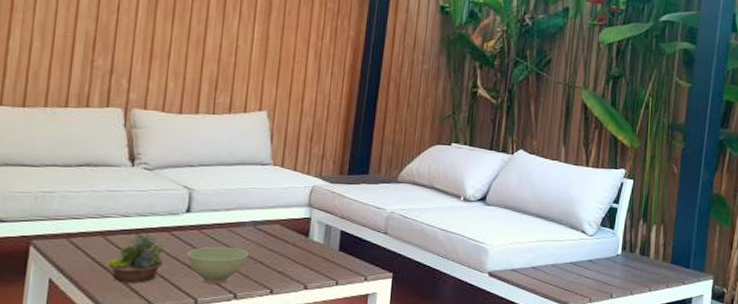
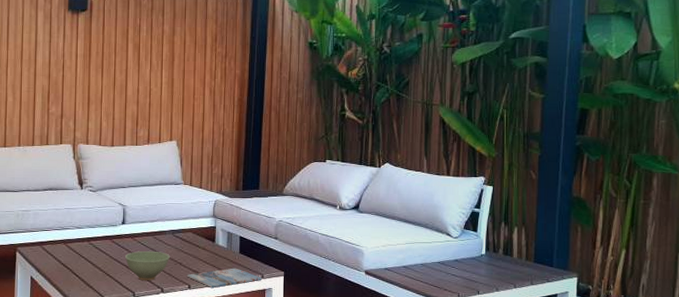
succulent planter: present [106,233,166,282] -> none [68,241,110,279]
magazine: none [268,268,365,292] -> present [186,268,262,288]

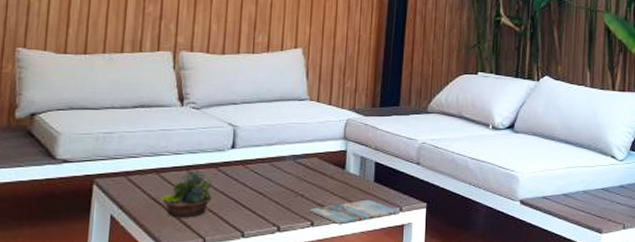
succulent planter: none [68,241,110,279] -> present [161,169,214,217]
bowl: present [124,250,170,281] -> none [233,180,290,217]

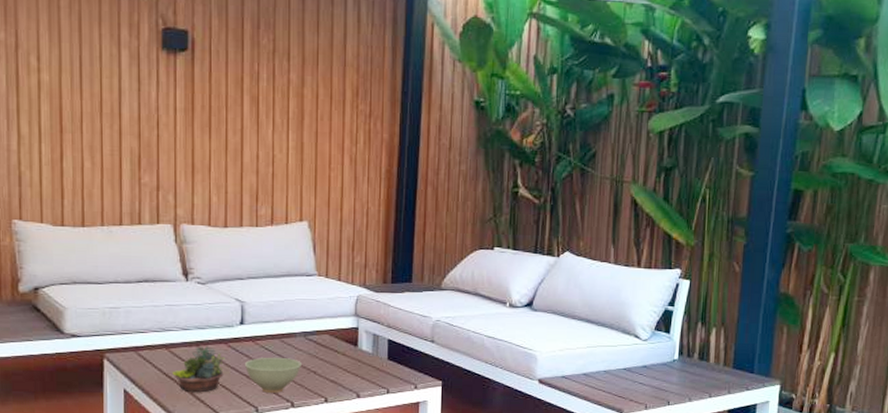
bowl: none [233,180,290,217] -> present [244,357,301,393]
magazine: present [309,199,401,224] -> none [322,377,415,401]

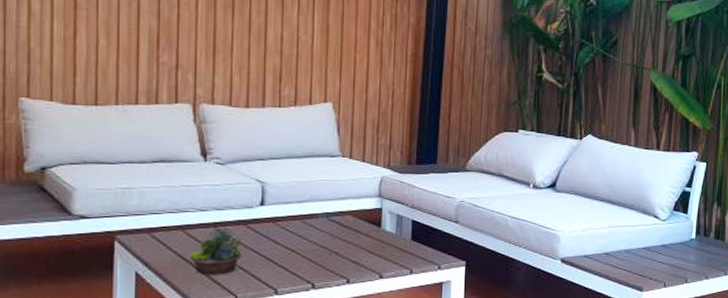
bowl: present [244,357,301,393] -> none [263,238,323,274]

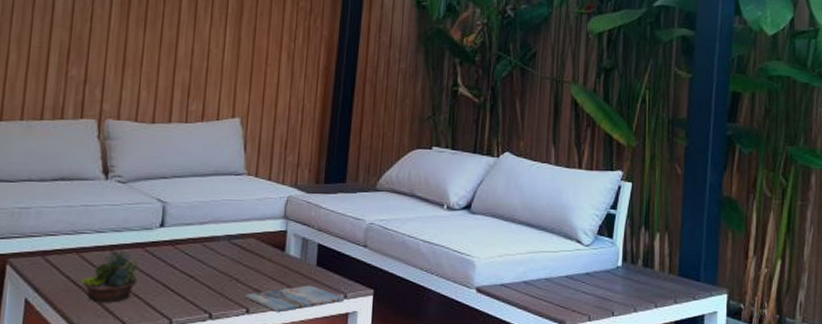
magazine: none [344,257,439,281] -> present [244,285,345,311]

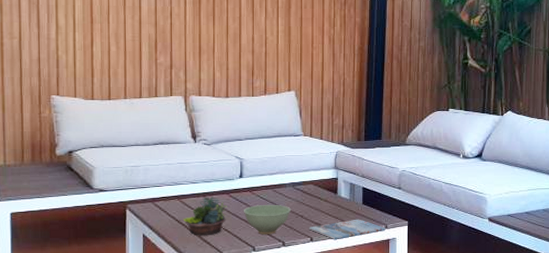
bowl: none [160,262,223,303] -> present [243,204,291,234]

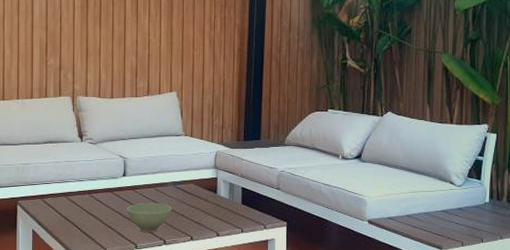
succulent planter: present [183,196,227,235] -> none [70,193,111,232]
magazine: present [308,219,386,239] -> none [189,219,265,239]

